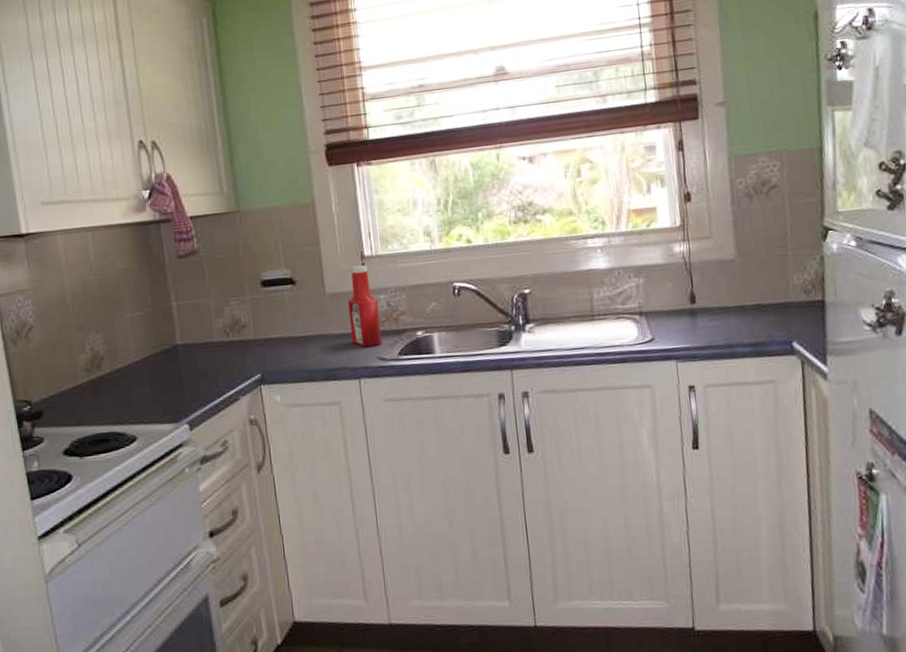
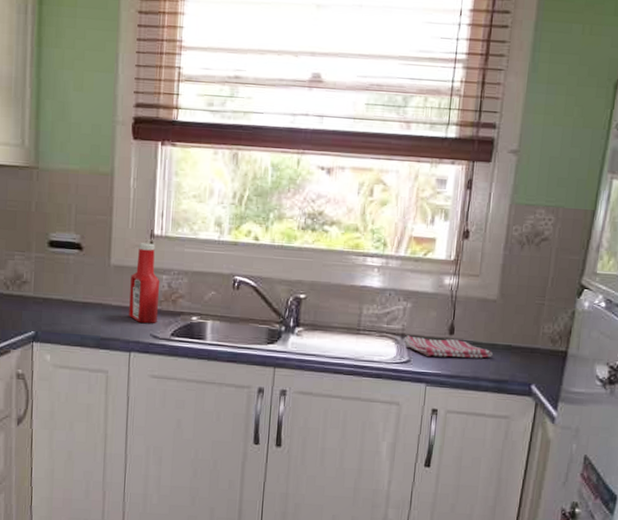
dish towel: none [642,307,743,331] -> present [403,335,493,359]

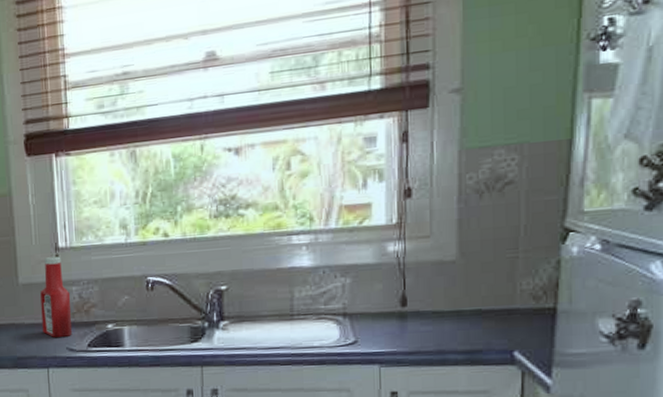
dish towel: present [403,335,493,359] -> none [346,311,459,334]

